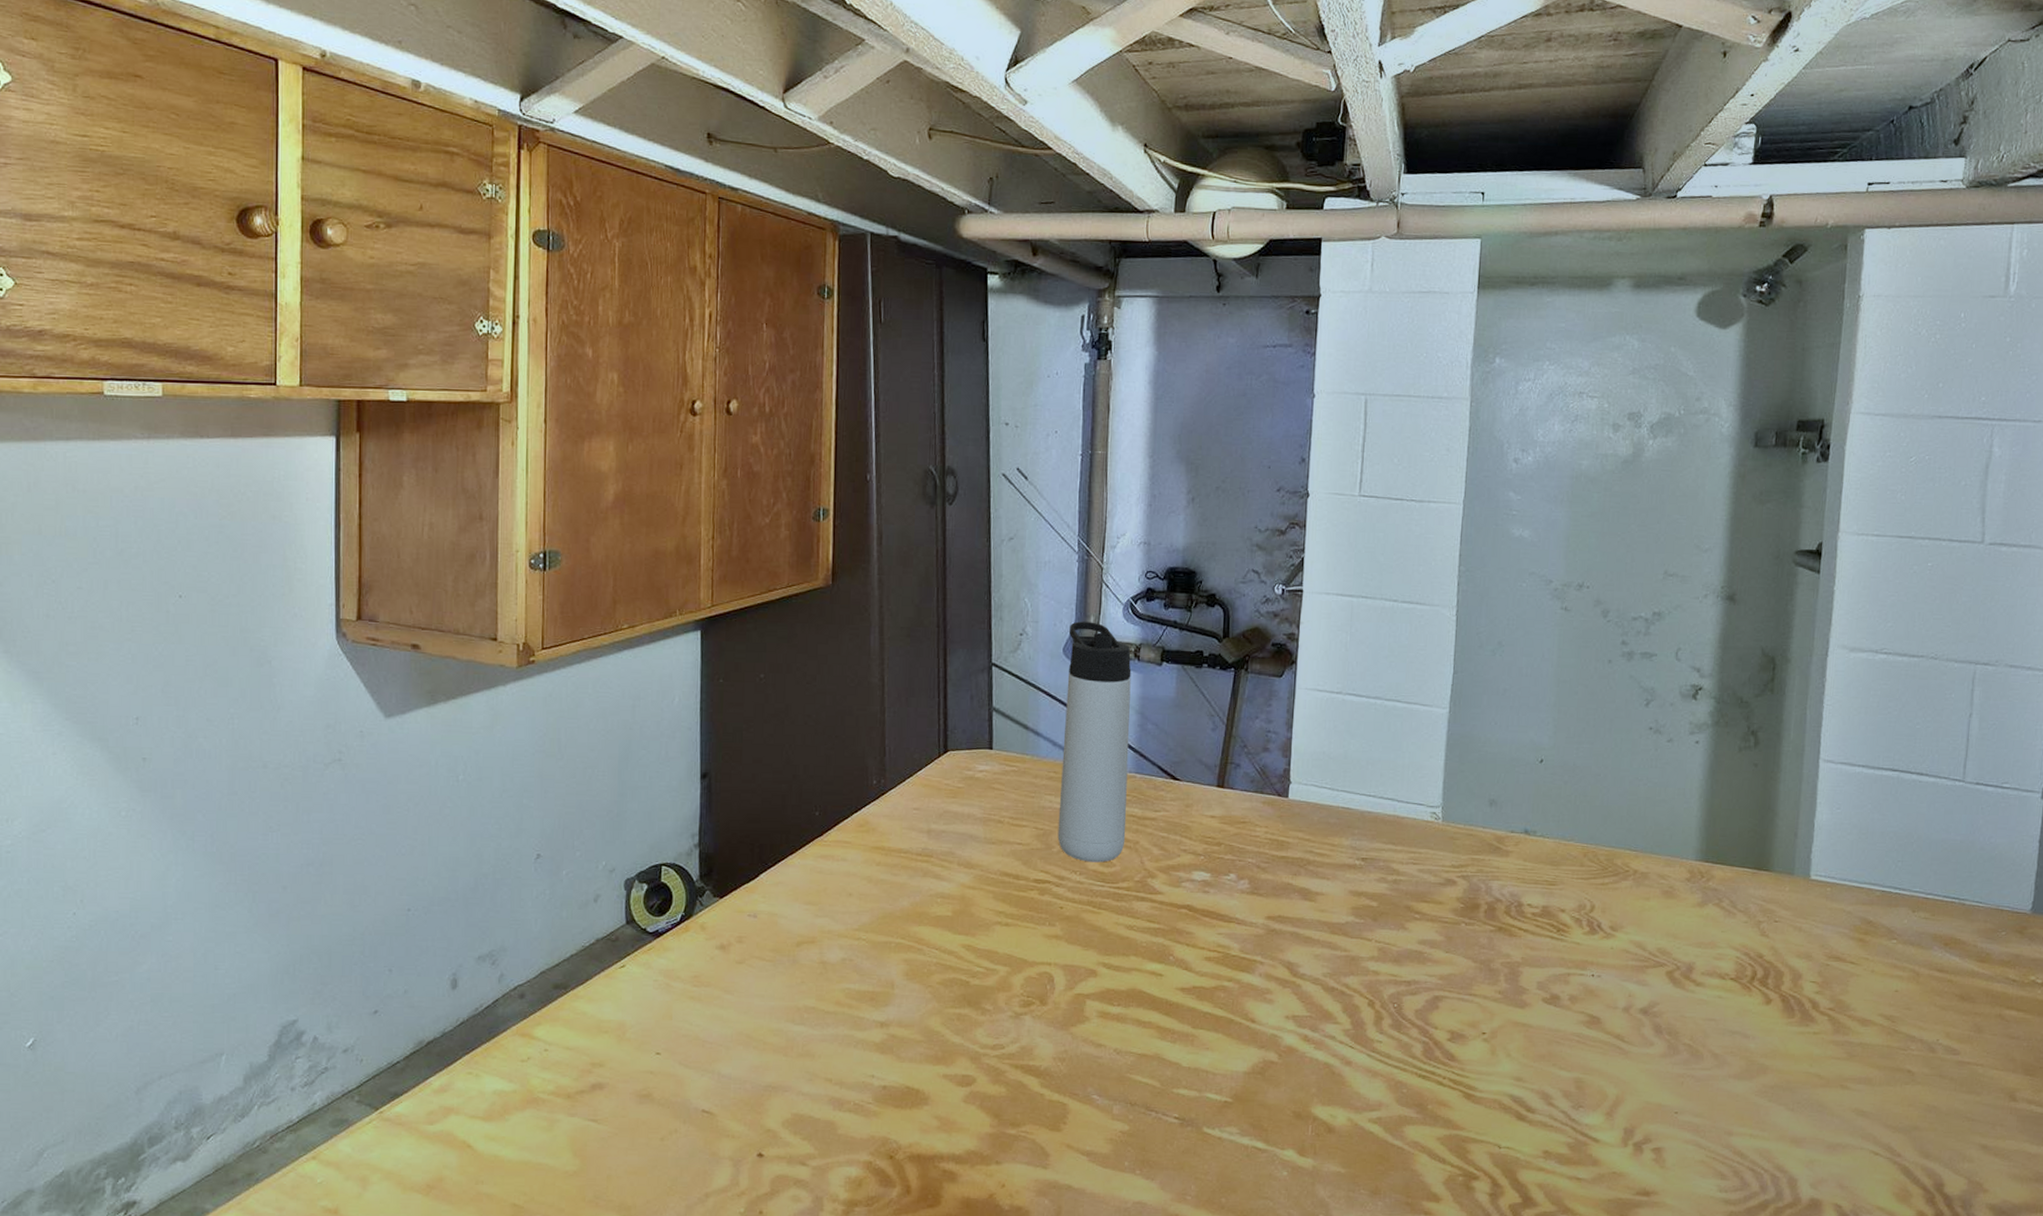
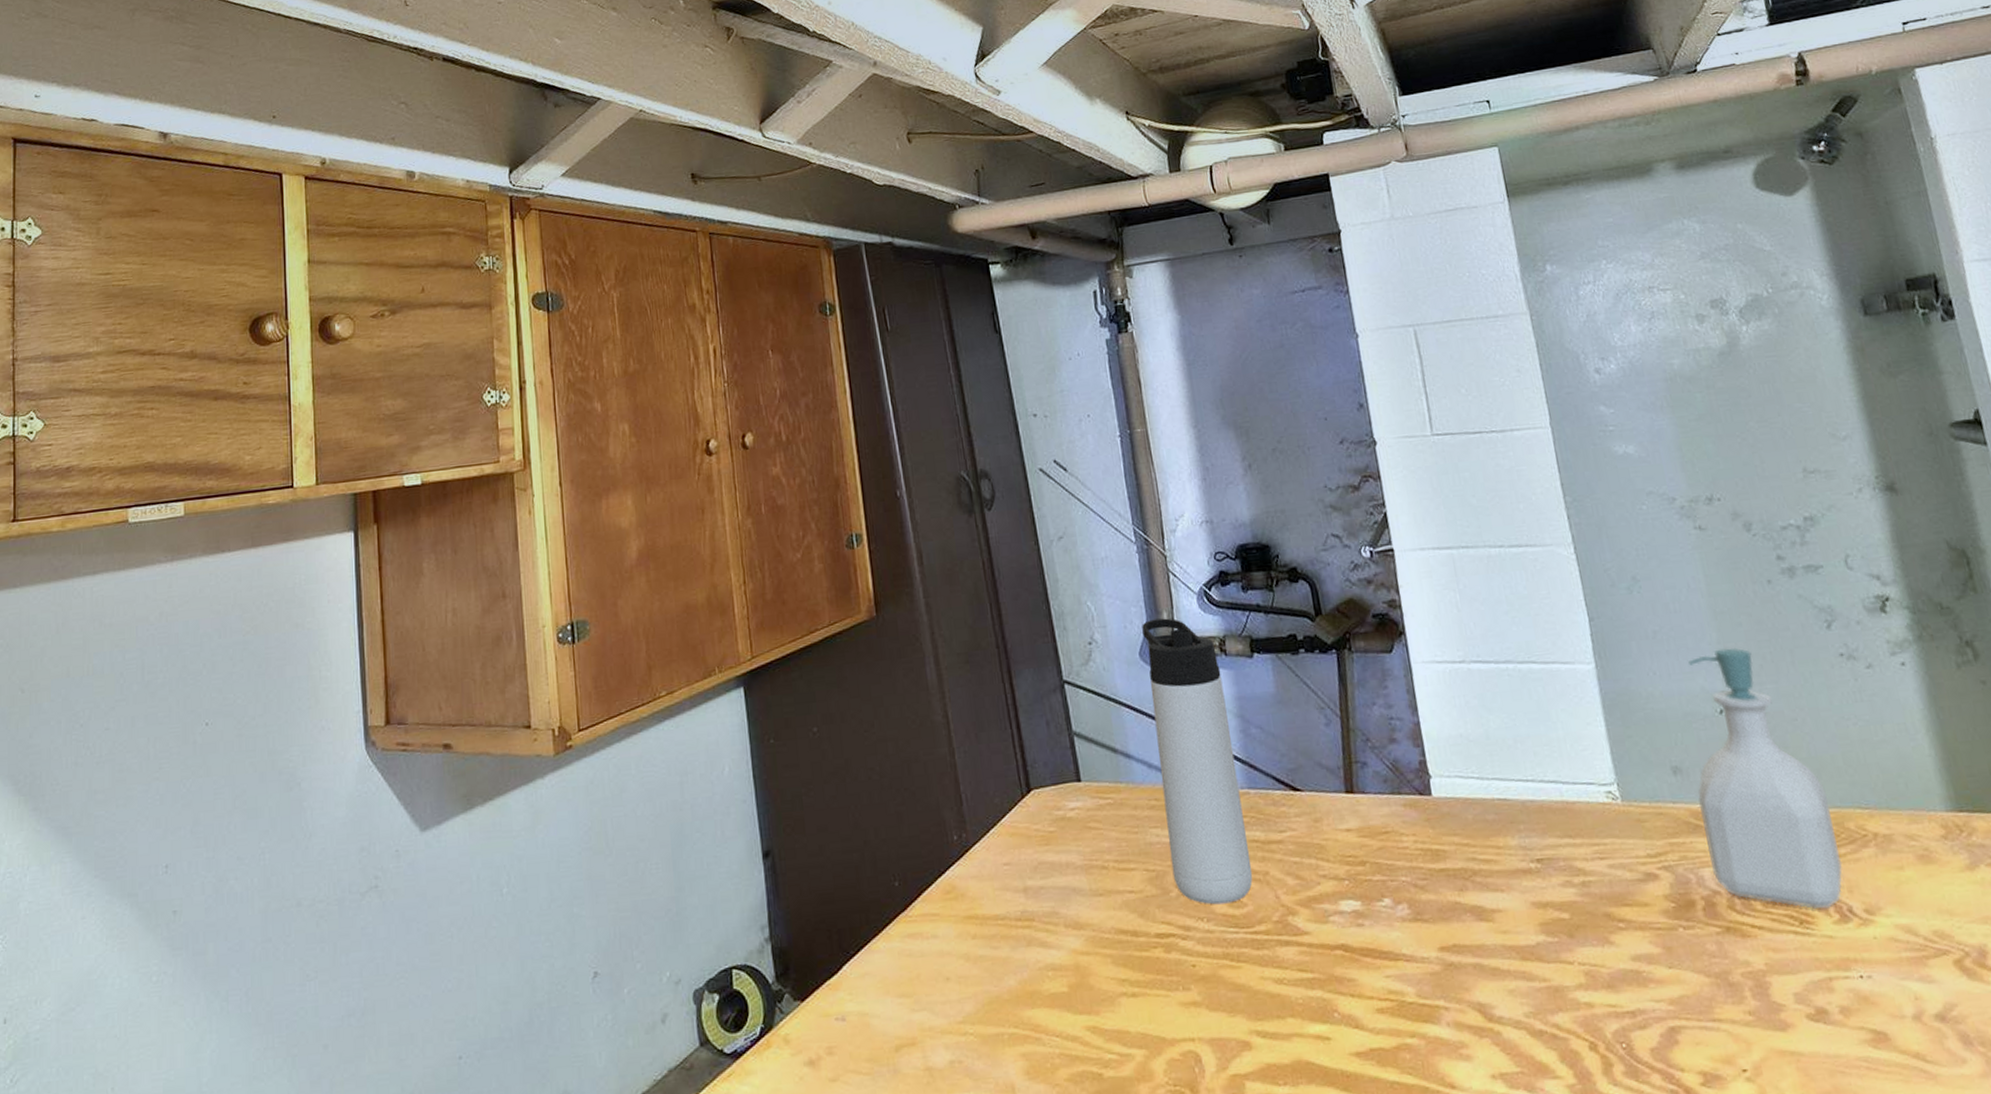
soap bottle: none [1500,711,1606,922] -> present [1688,647,1843,909]

